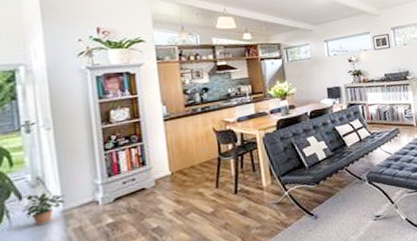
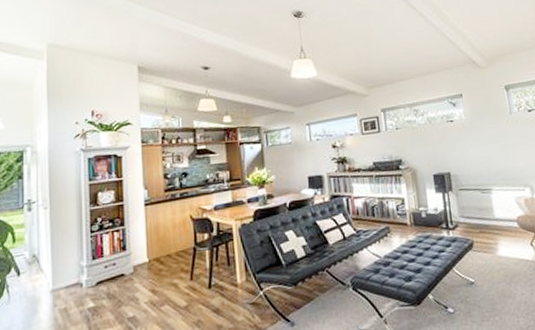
potted plant: present [22,192,65,225] -> none [20,270,55,302]

